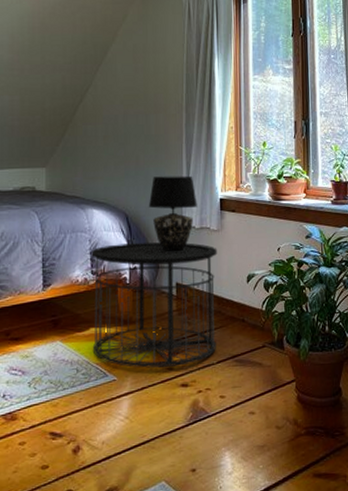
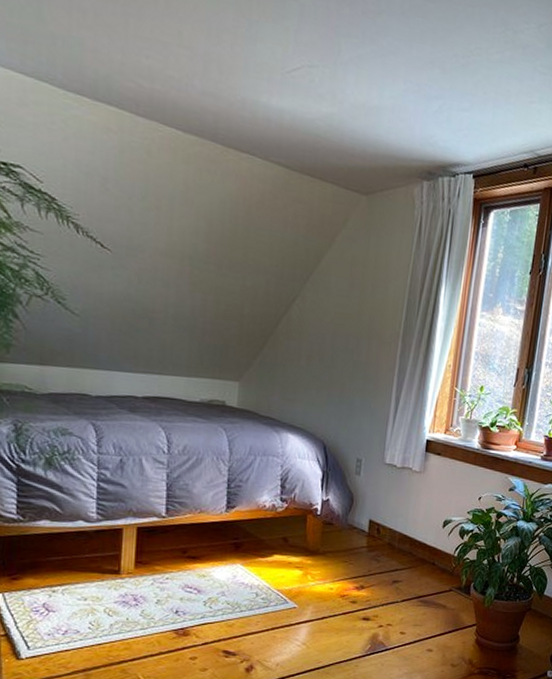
side table: present [91,242,218,368] -> none [274,473,417,601]
table lamp: present [148,175,198,252] -> none [349,407,402,489]

